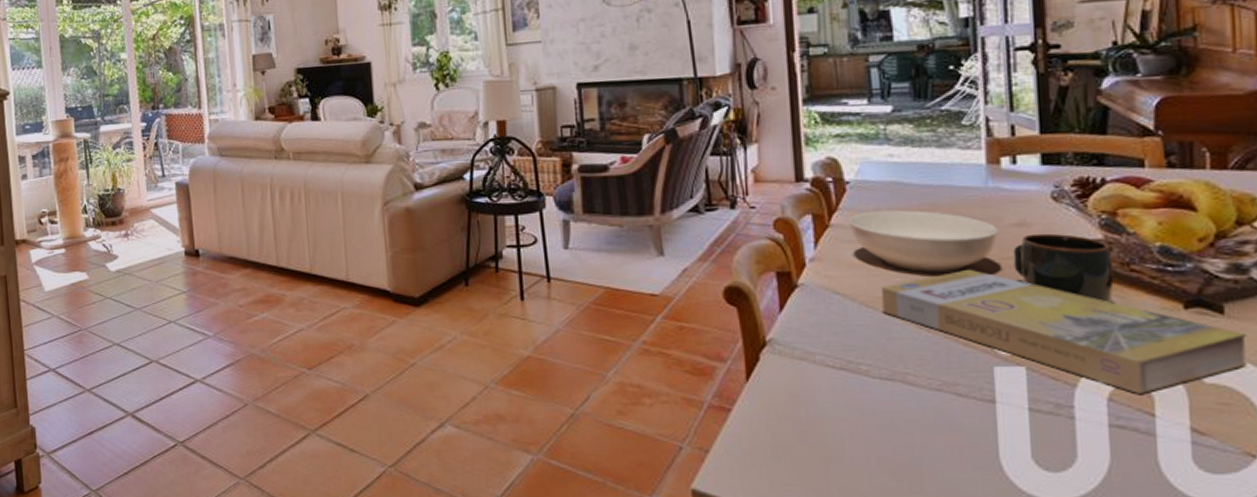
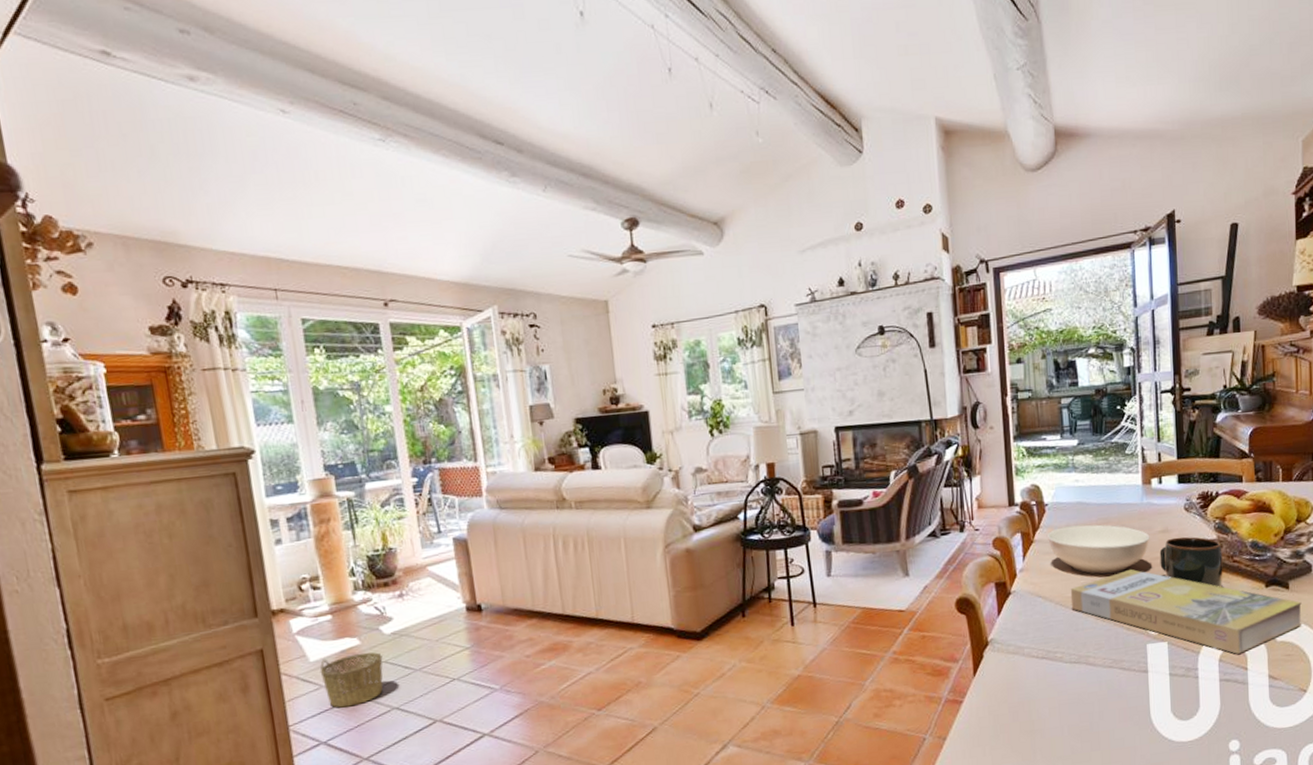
basket: none [53,287,107,338] -> present [320,652,383,708]

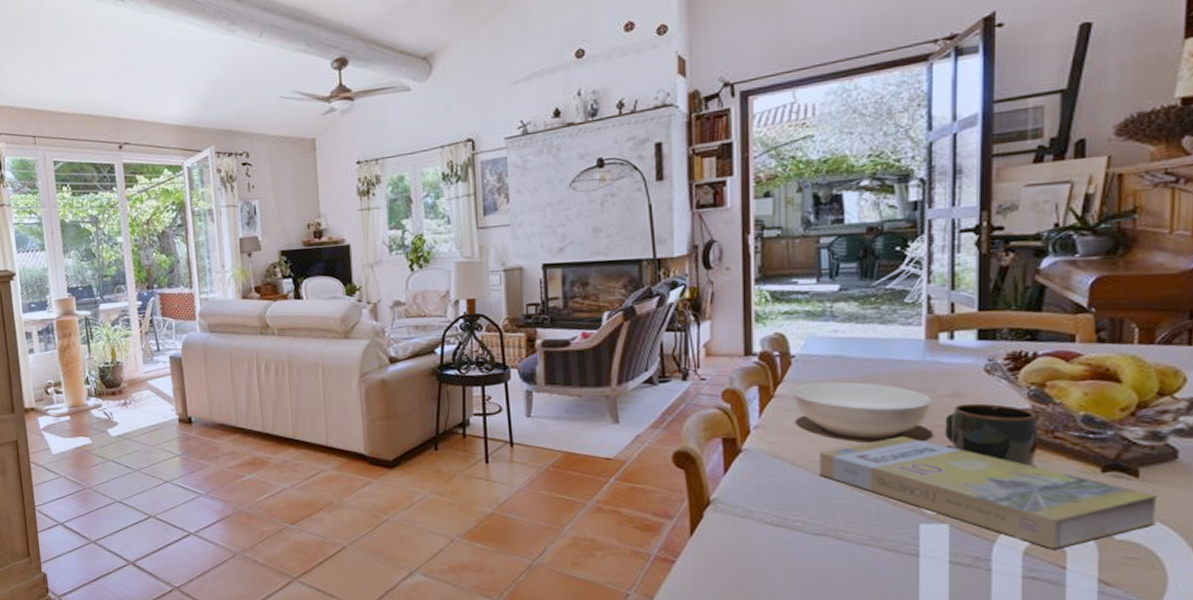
basket: present [320,652,383,708] -> none [60,450,109,496]

